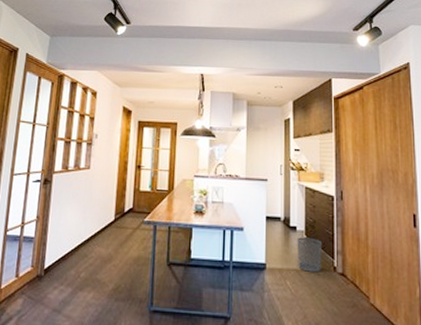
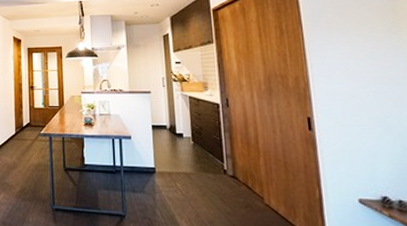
waste bin: present [297,237,323,272] -> none [184,143,211,175]

